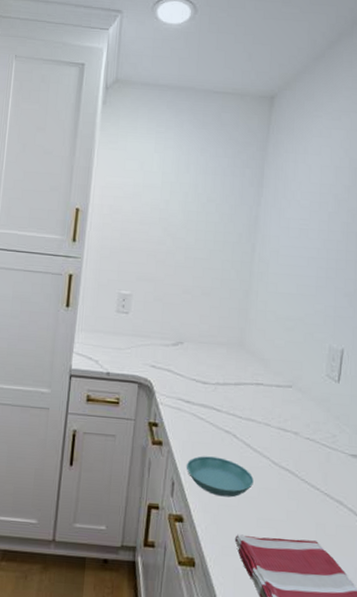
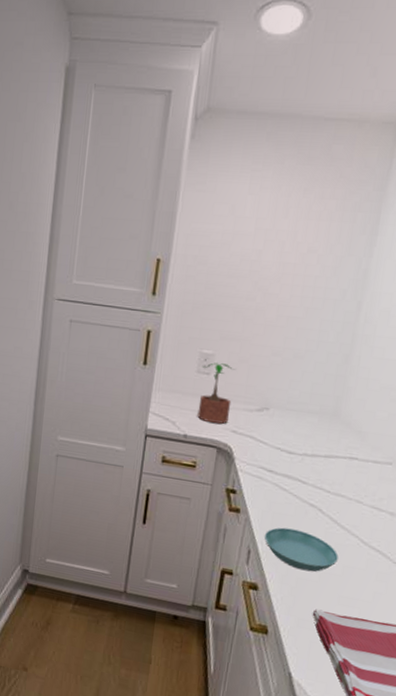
potted plant: none [118,302,151,360] -> present [197,363,236,424]

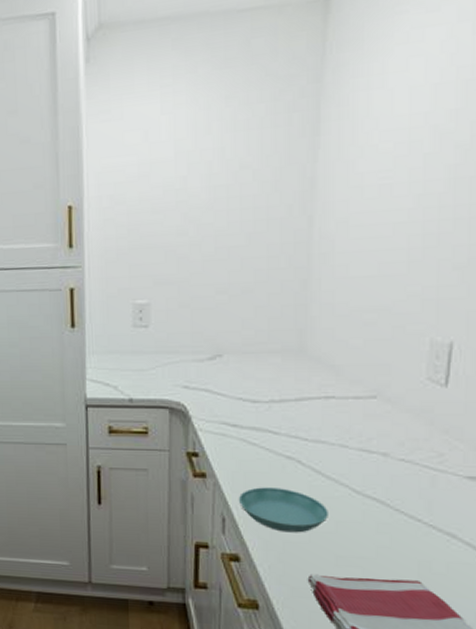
potted plant: present [197,363,236,424] -> none [139,312,178,380]

